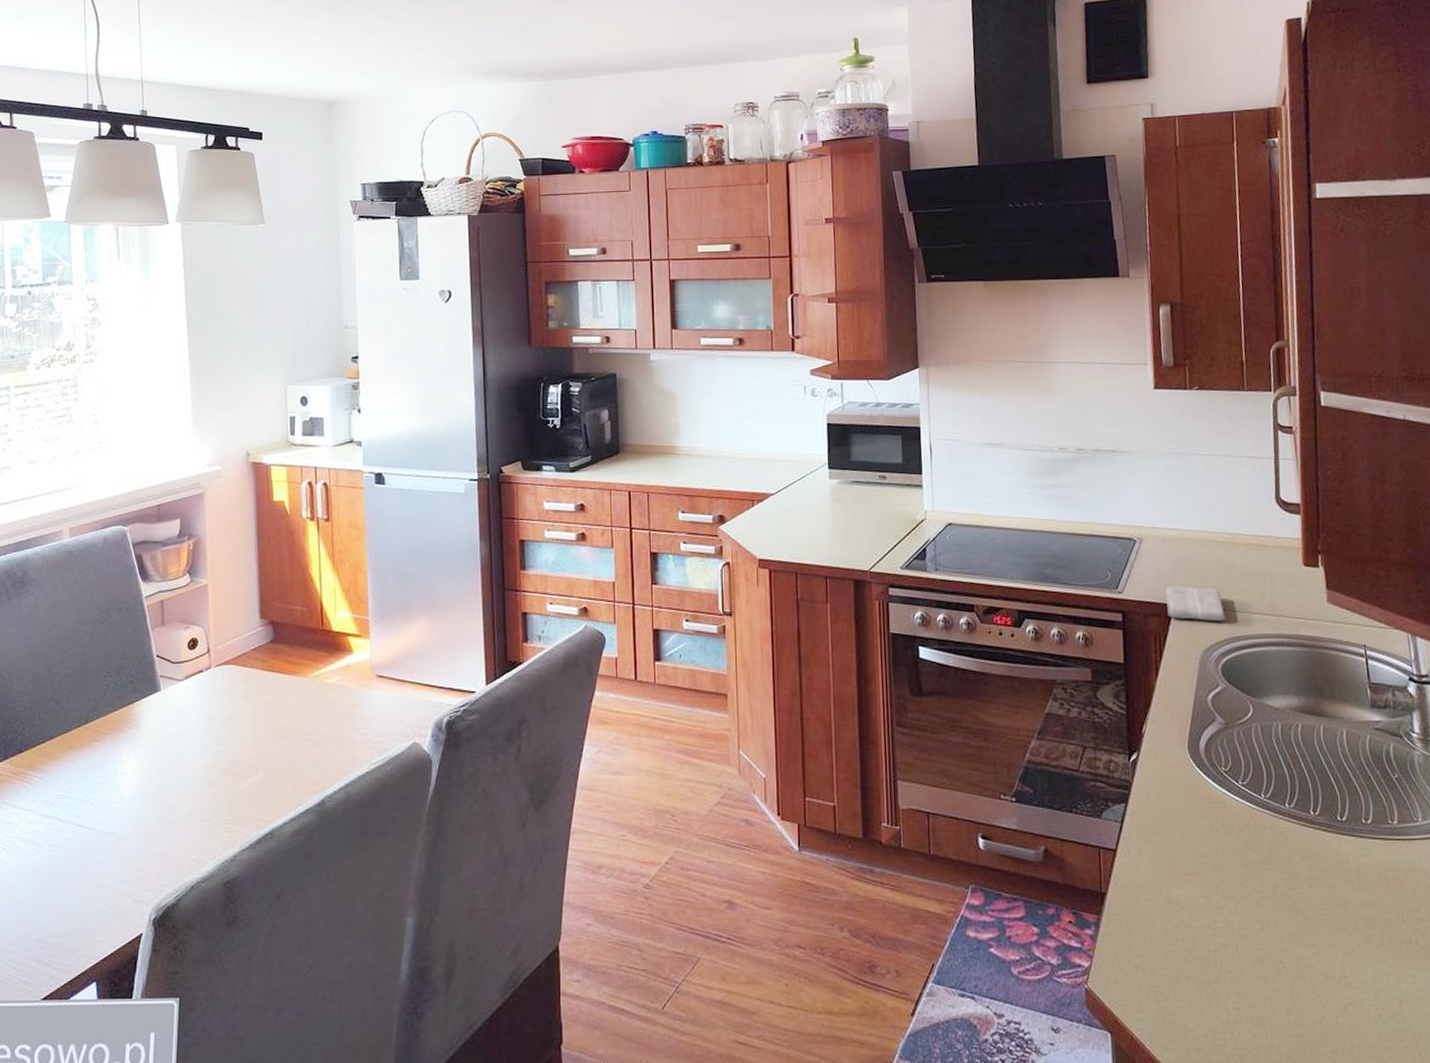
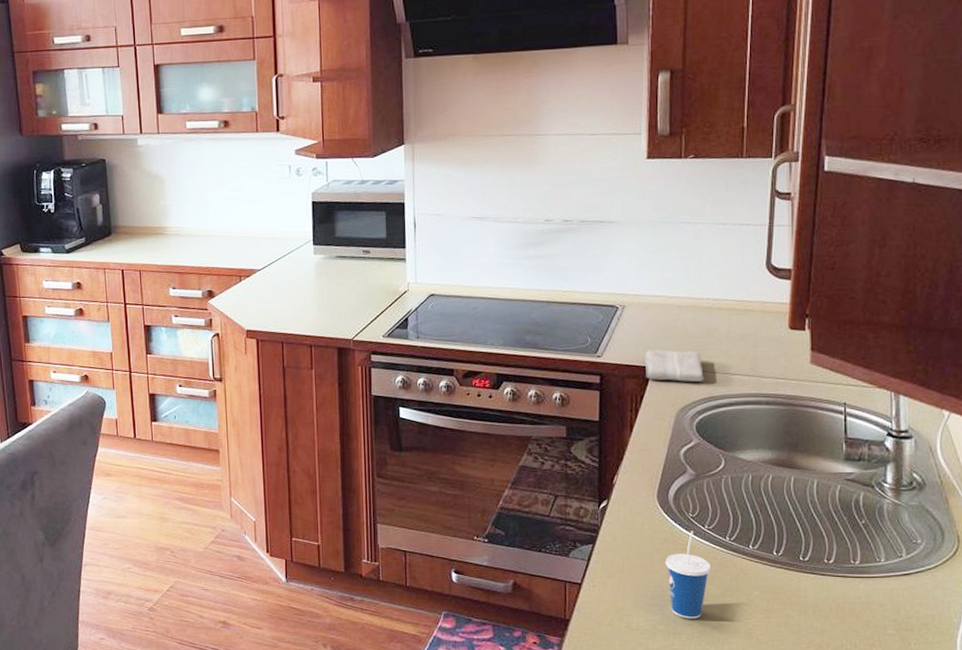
cup: none [1201,787,1250,891] -> present [665,531,712,619]

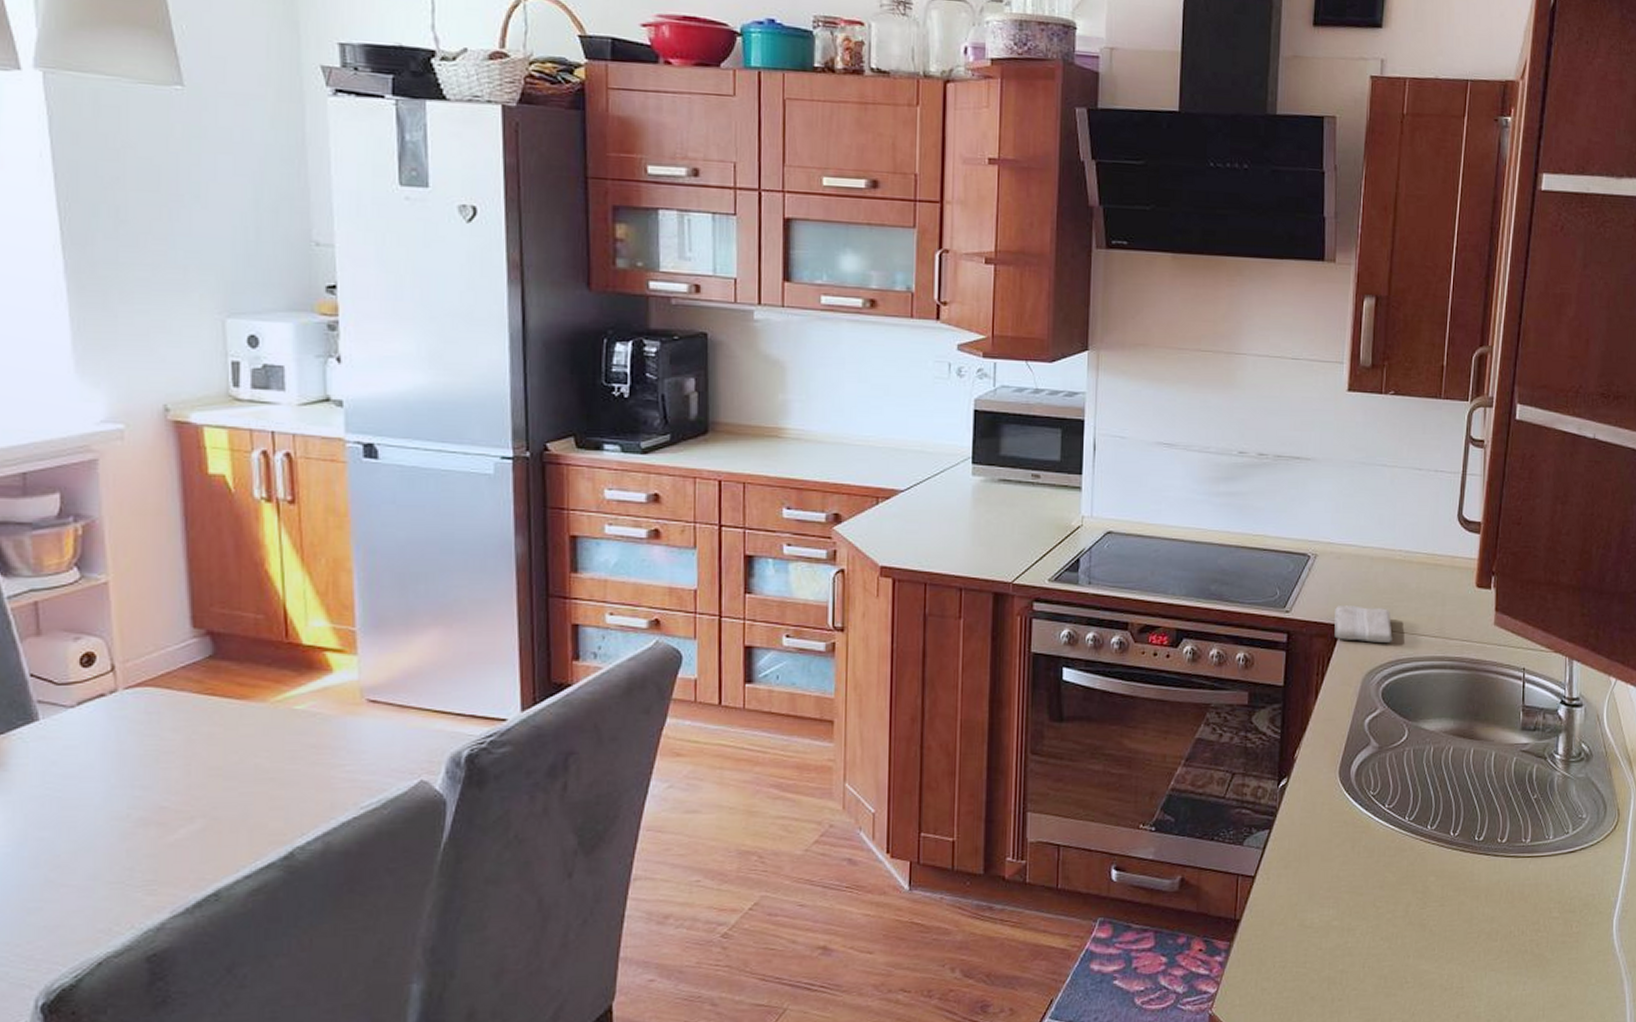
cup: present [665,531,712,619] -> none [1343,811,1390,912]

